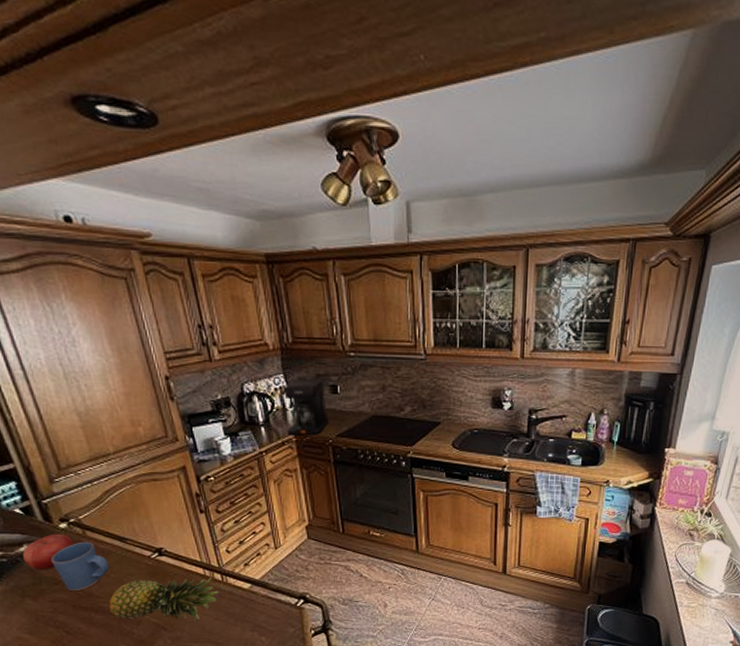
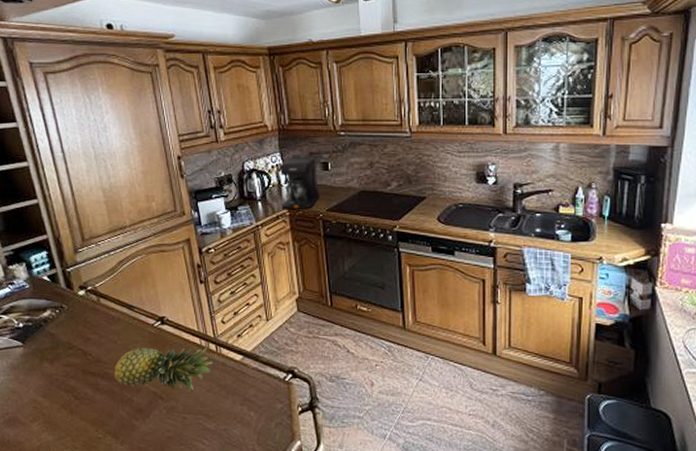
fruit: present [22,533,75,569] -> none [45,300,90,334]
mug: present [50,541,110,592] -> none [68,308,117,357]

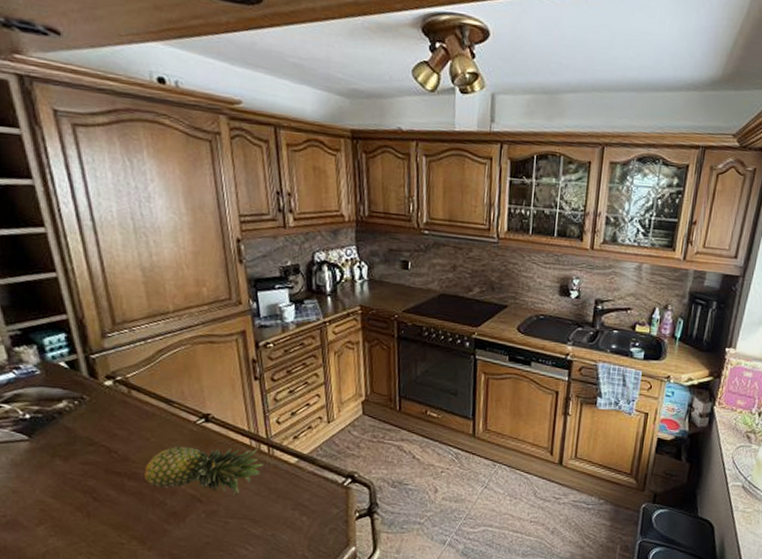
coffee maker: present [279,157,320,210] -> none [353,252,397,309]

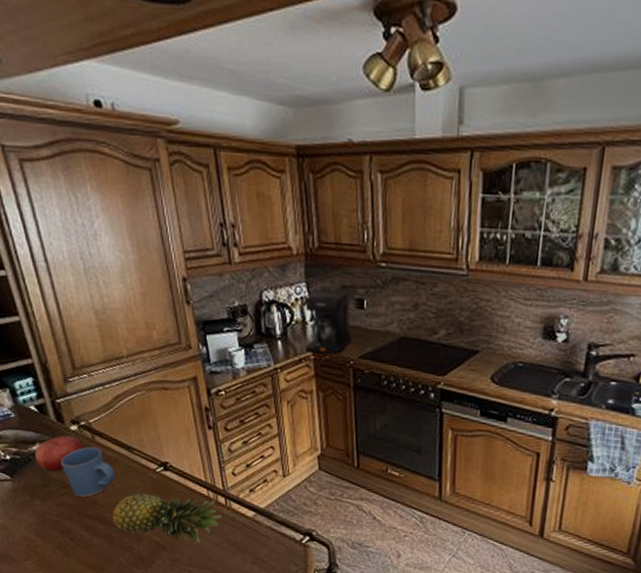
fruit: none [59,391,118,428] -> present [34,435,84,471]
mug: none [89,401,151,455] -> present [60,446,115,498]
coffee maker: none [353,252,397,309] -> present [304,289,352,354]

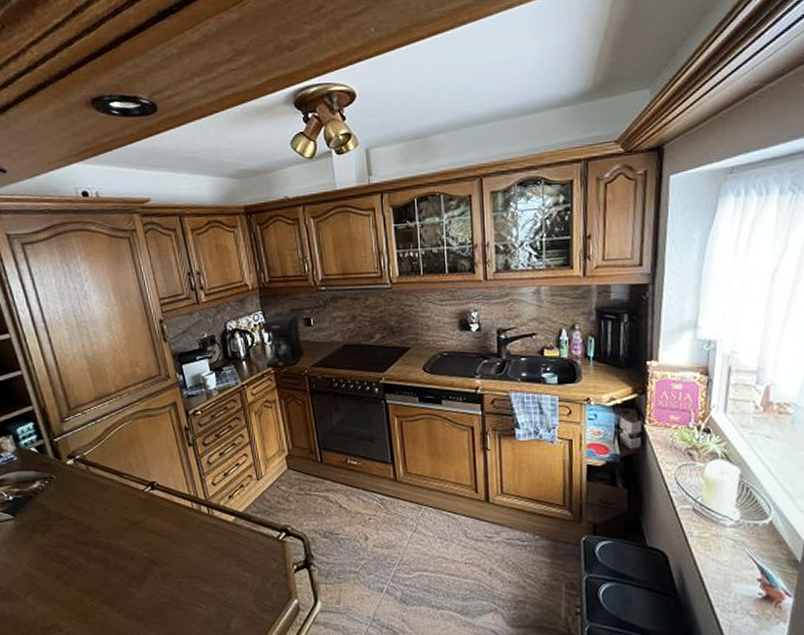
fruit: present [34,435,84,471] -> none [35,470,79,505]
mug: present [60,446,115,498] -> none [58,477,108,526]
fruit: present [113,493,221,545] -> none [107,510,205,556]

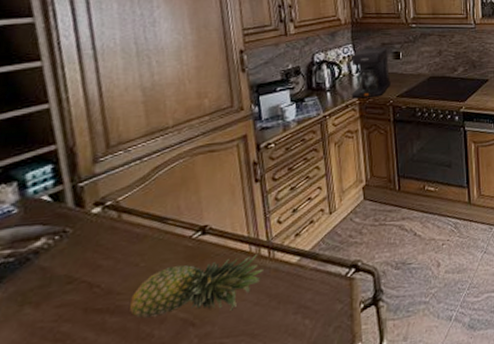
fruit: none [107,510,205,556] -> present [130,253,263,319]

